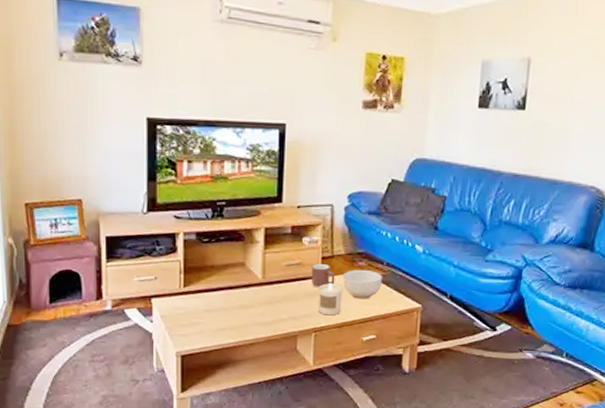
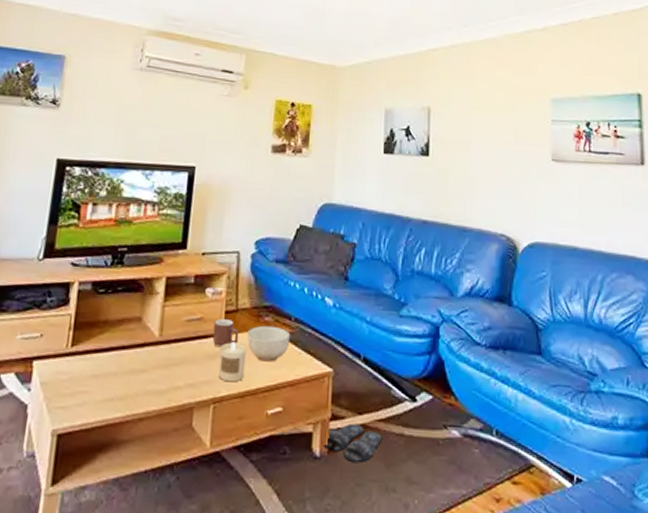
slippers: none [410,347,464,377] -> present [321,423,382,462]

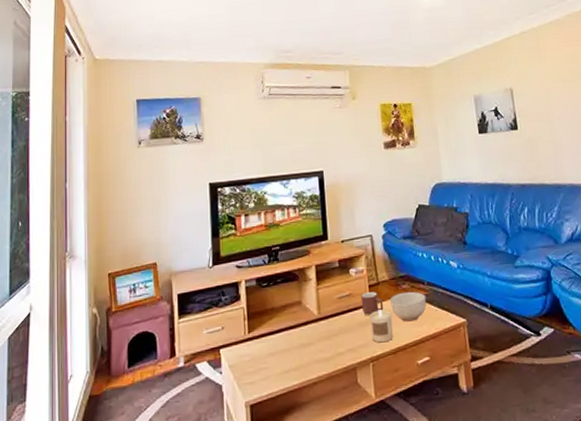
slippers: present [321,423,382,462] -> none [467,361,517,393]

